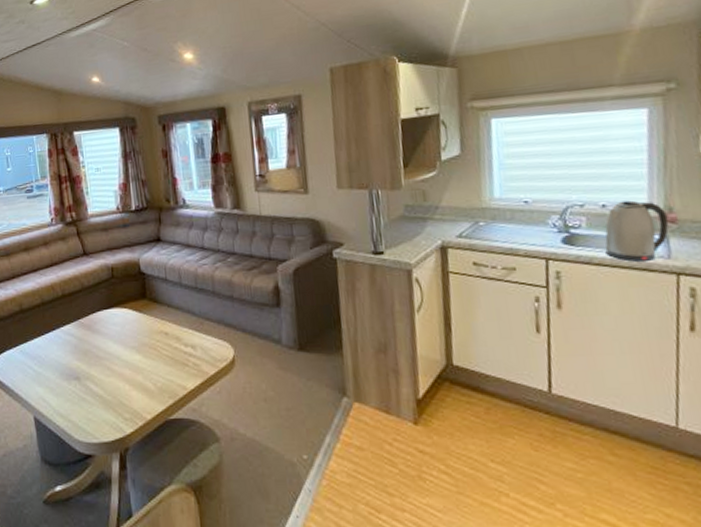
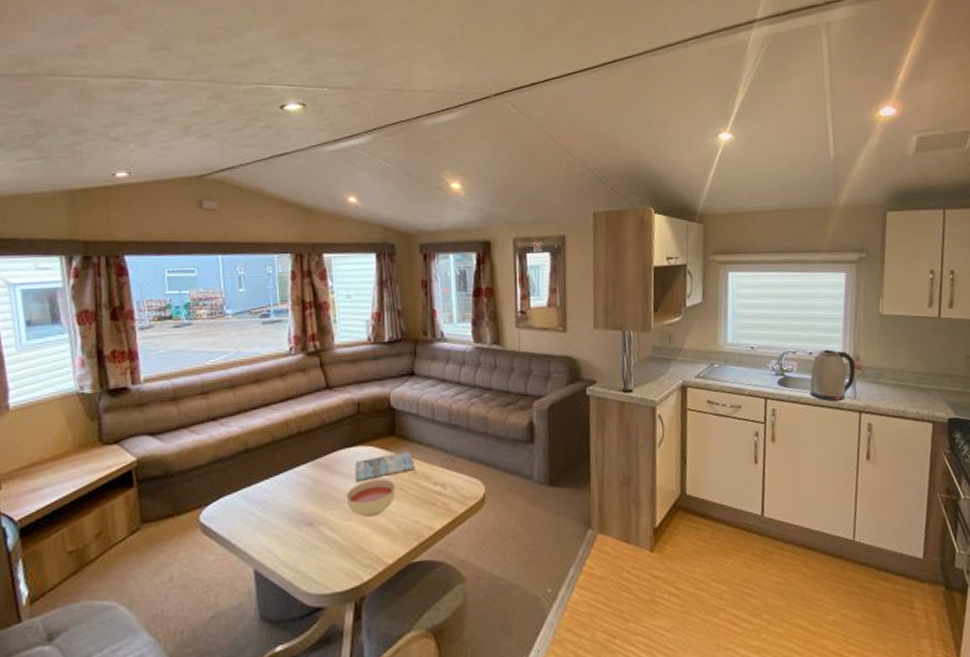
bowl: none [106,339,150,374] -> present [346,479,396,517]
magazine: none [112,314,167,342] -> present [355,451,415,482]

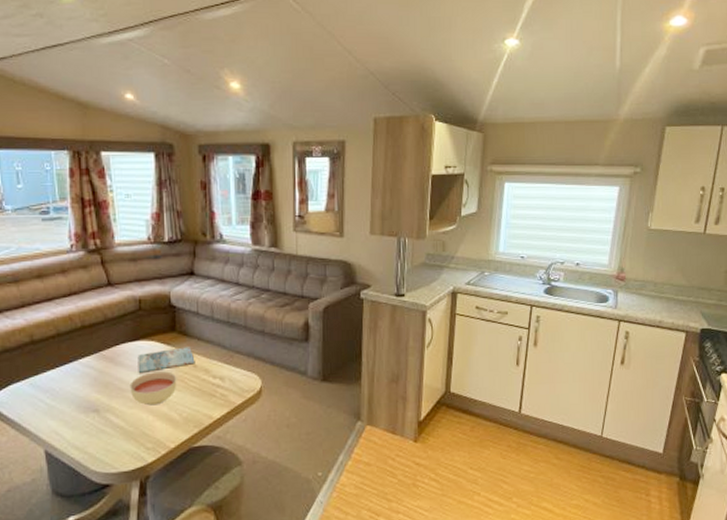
kettle: present [809,349,856,401] -> none [574,261,620,310]

